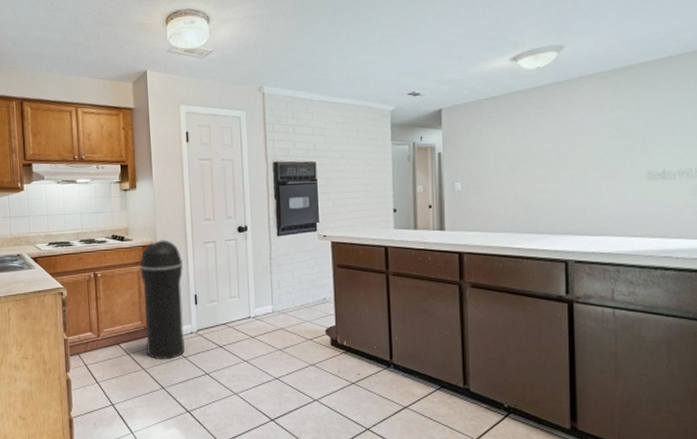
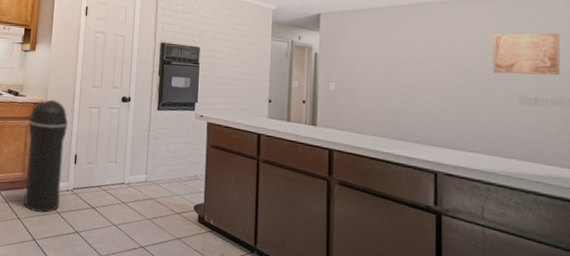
wall art: none [620,99,687,151] -> present [493,32,560,76]

